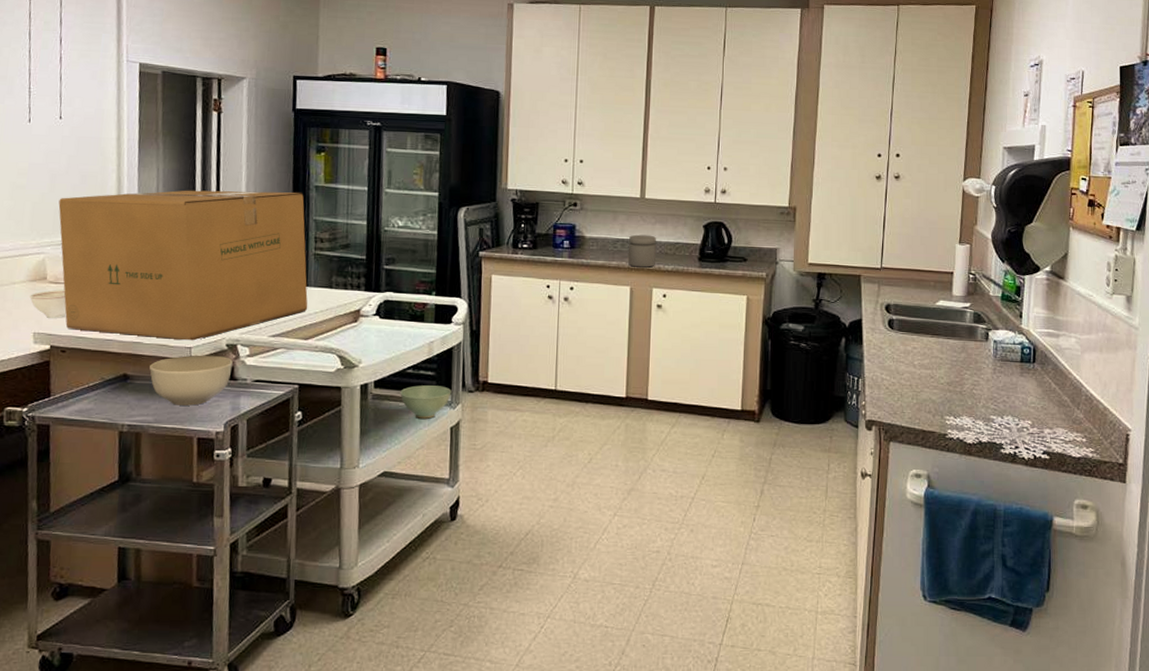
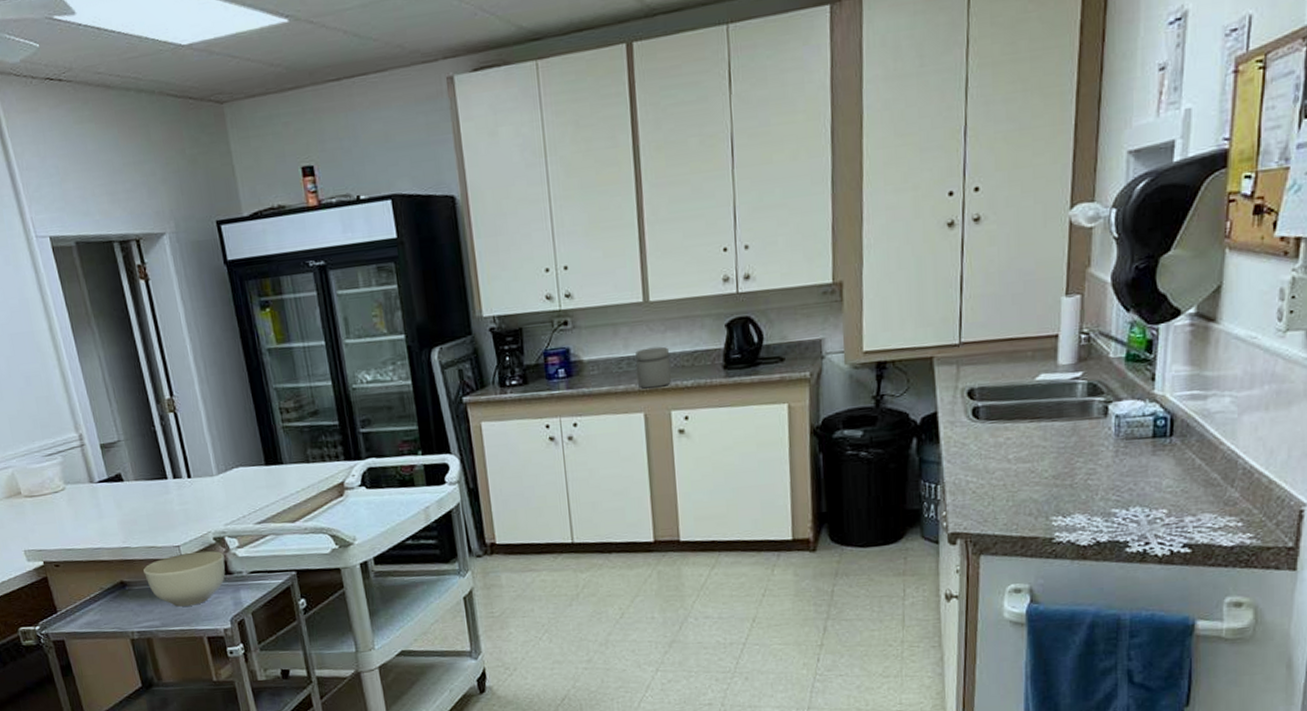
bowl: present [29,290,67,319] -> none [10,503,50,535]
box: present [58,190,308,341] -> none [10,359,288,543]
bowl: present [400,385,452,419] -> none [403,554,458,592]

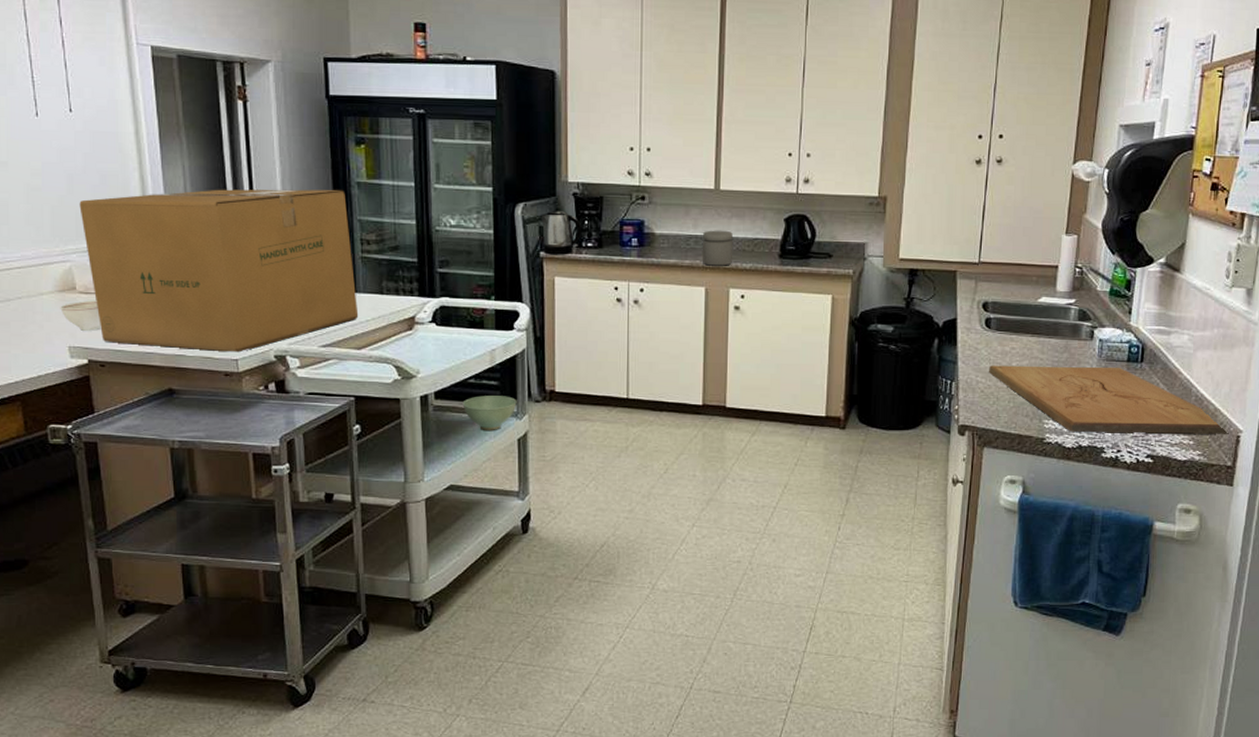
box: none [10,359,288,543] -> present [79,189,359,353]
bowl: none [10,503,50,535] -> present [60,300,101,332]
bowl: present [143,550,226,607] -> none [196,367,283,420]
bowl: none [403,554,458,592] -> present [462,396,517,430]
kettle: none [458,350,505,400] -> present [541,211,582,255]
cutting board: none [979,445,1289,528] -> present [988,365,1229,434]

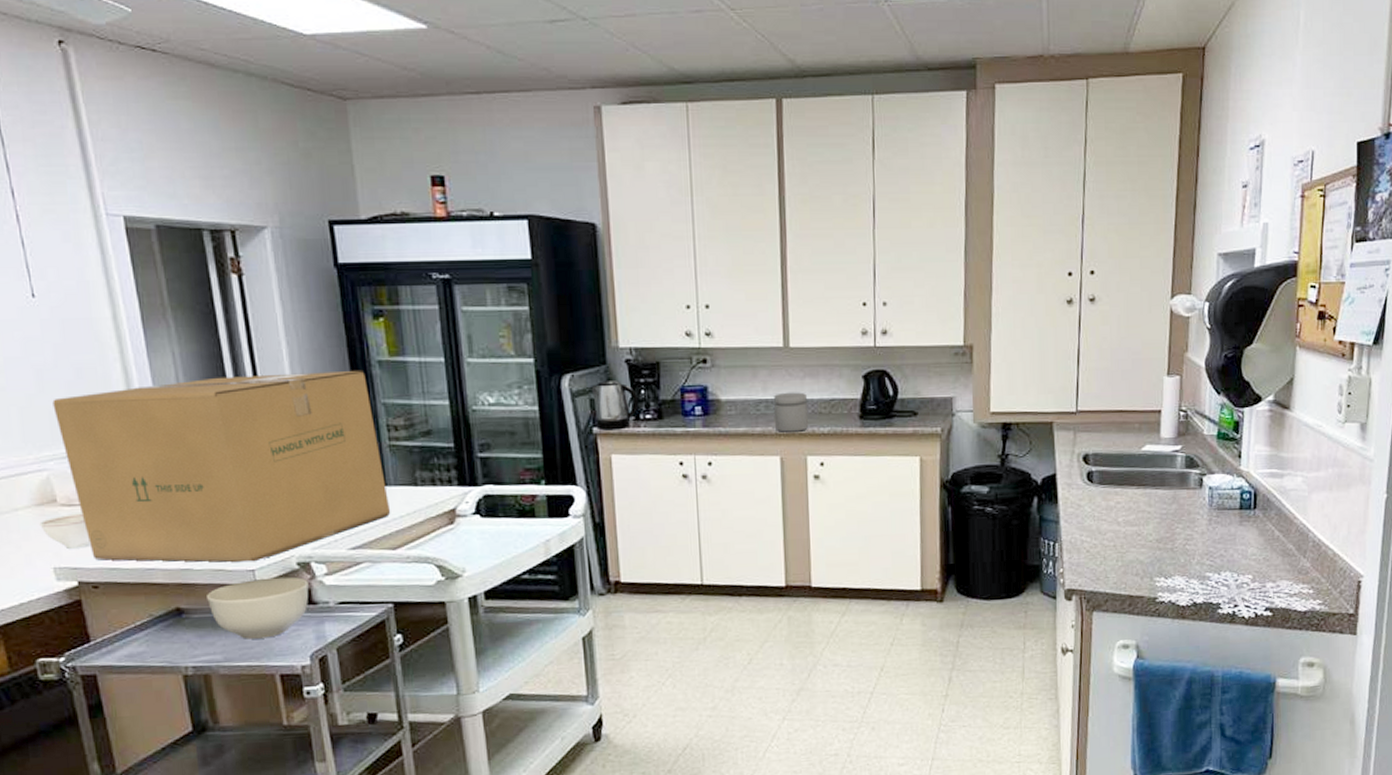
bowl: none [196,367,283,420] -> present [207,576,309,639]
bowl: present [462,396,517,430] -> none [517,591,579,631]
cutting board: present [988,365,1229,434] -> none [1093,515,1349,590]

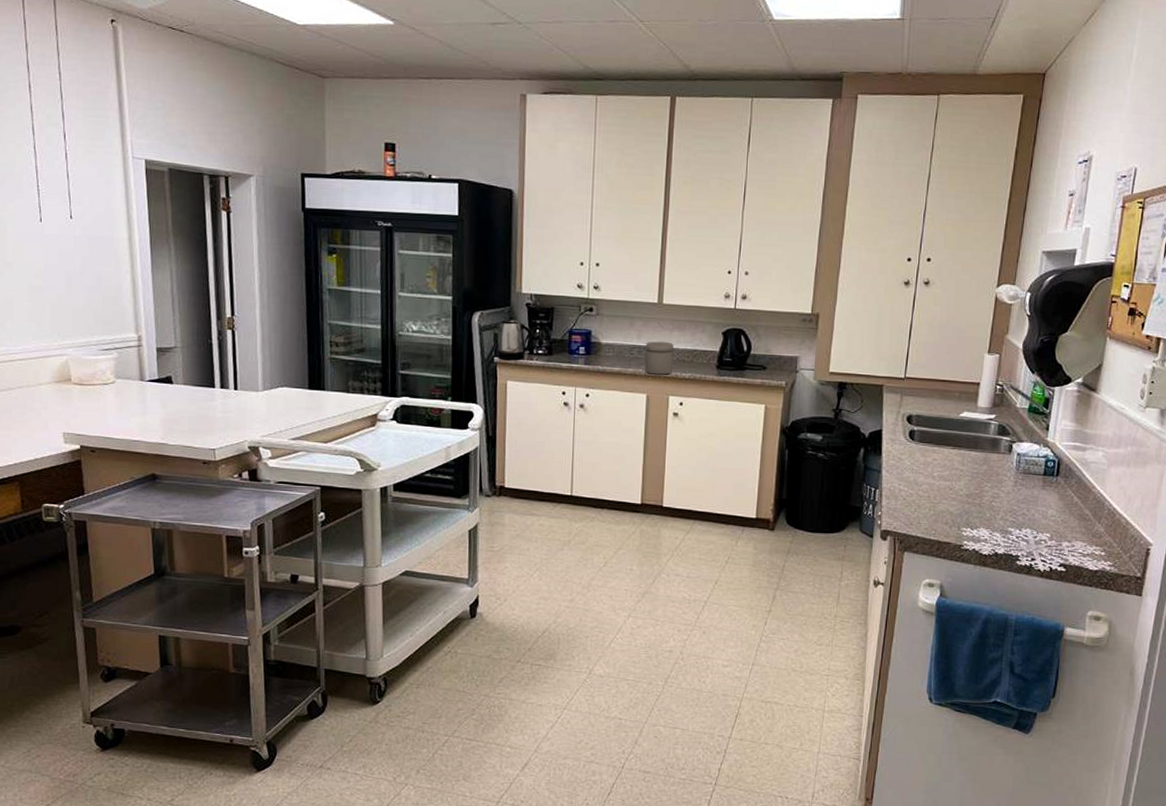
bowl: present [39,513,91,550] -> none [56,391,93,420]
box: present [52,371,391,563] -> none [76,292,326,443]
bowl: present [207,576,309,639] -> none [176,456,256,505]

